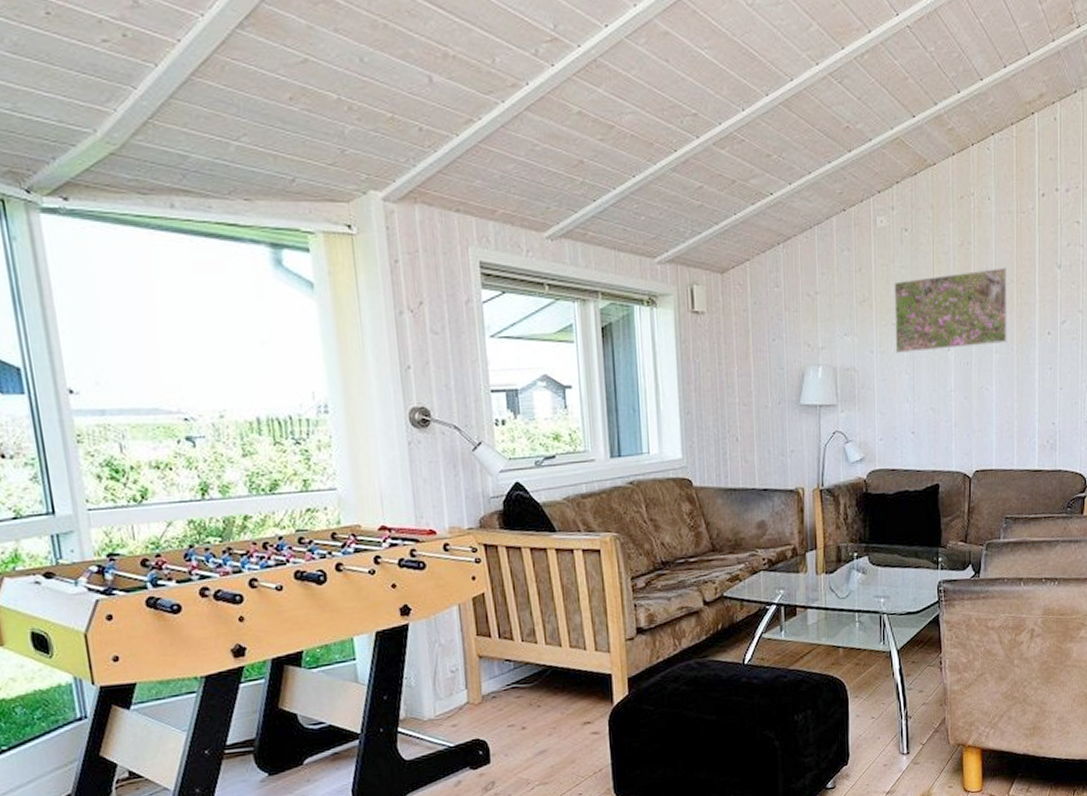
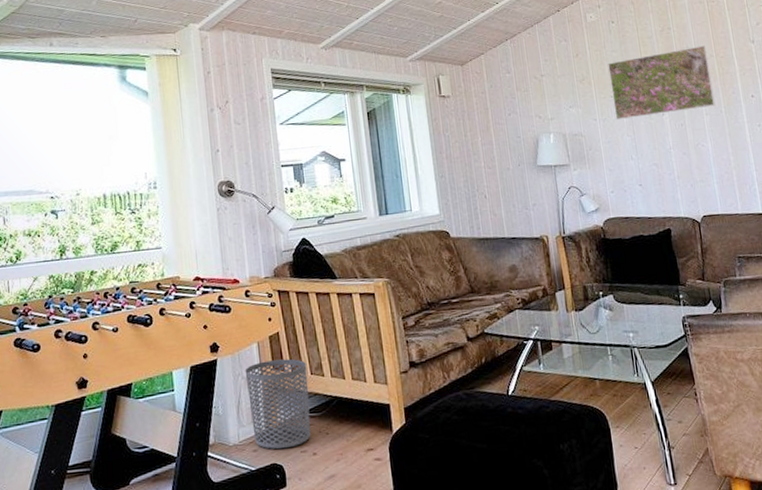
waste bin: none [442,623,520,724] -> present [245,359,311,450]

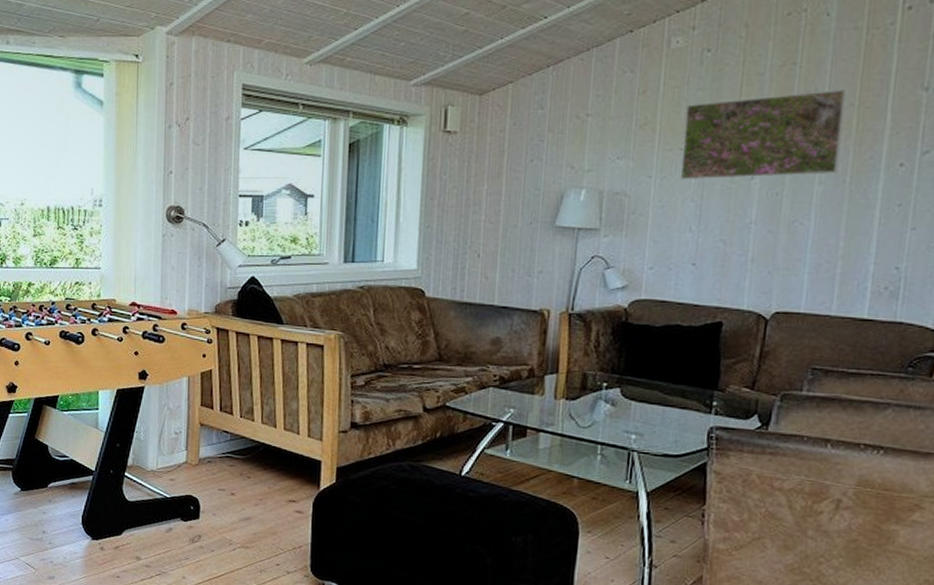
waste bin: present [245,359,311,450] -> none [171,396,237,484]

